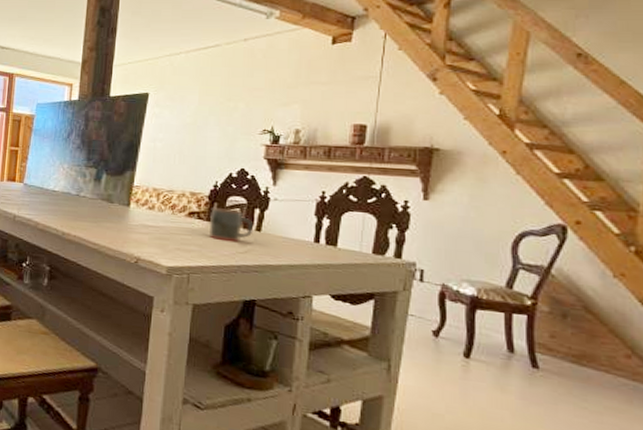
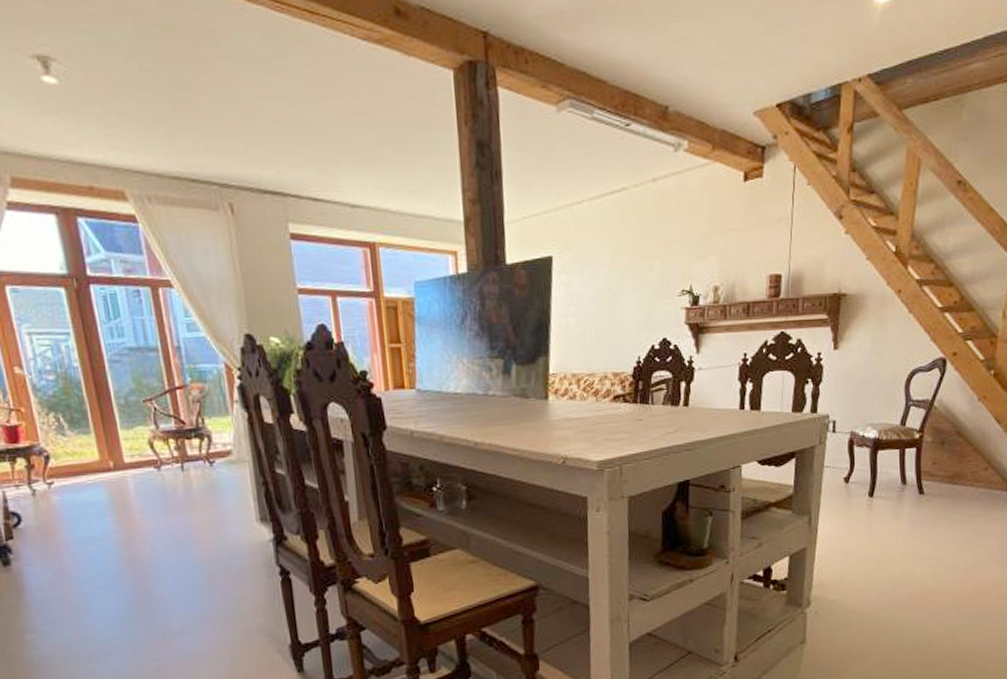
mug: present [210,208,254,241] -> none [636,385,681,422]

